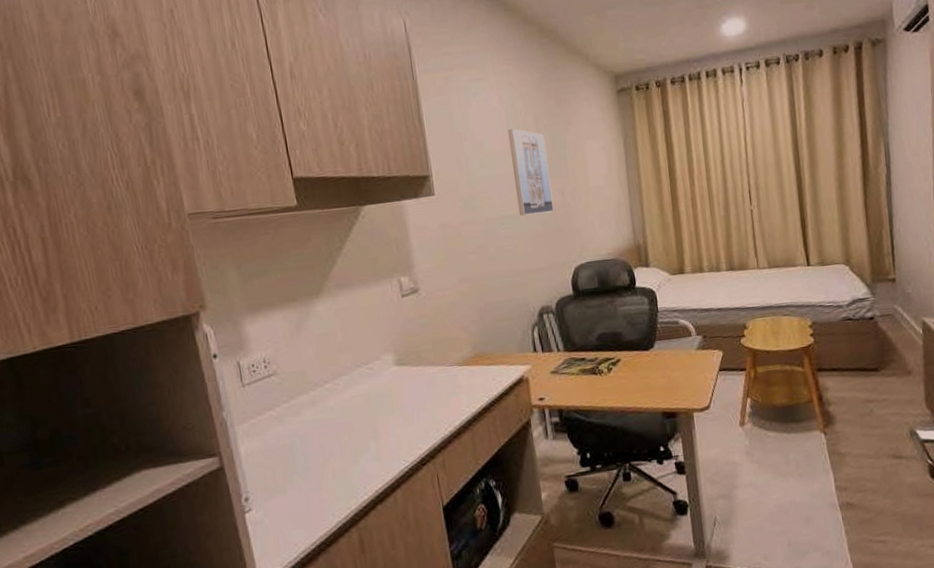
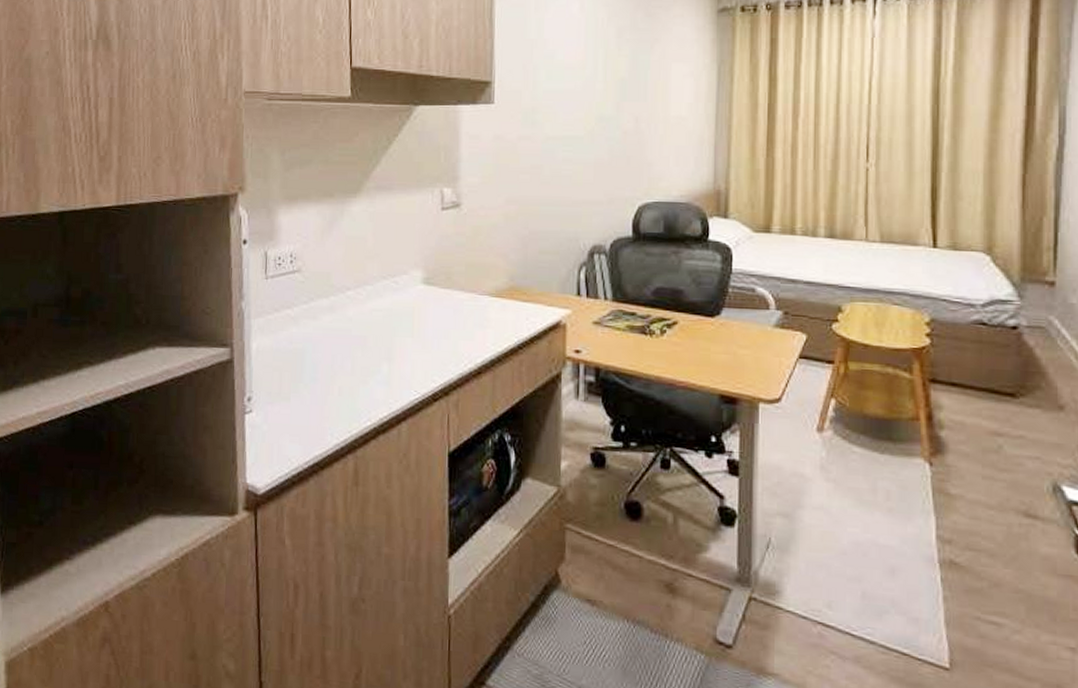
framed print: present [508,128,554,216] -> none [584,40,626,139]

